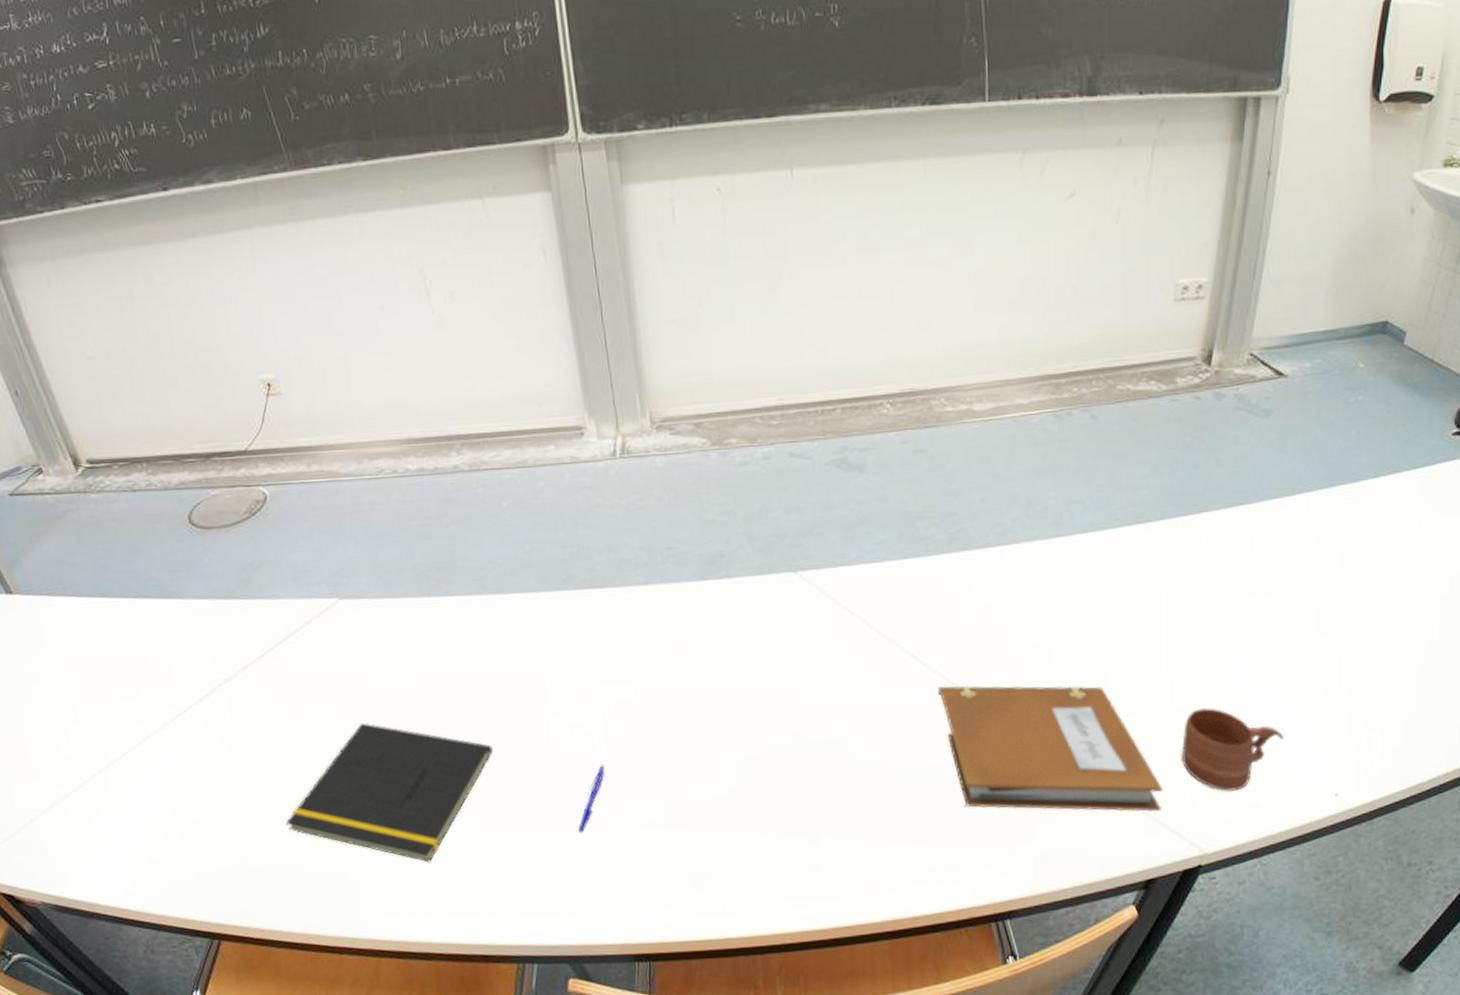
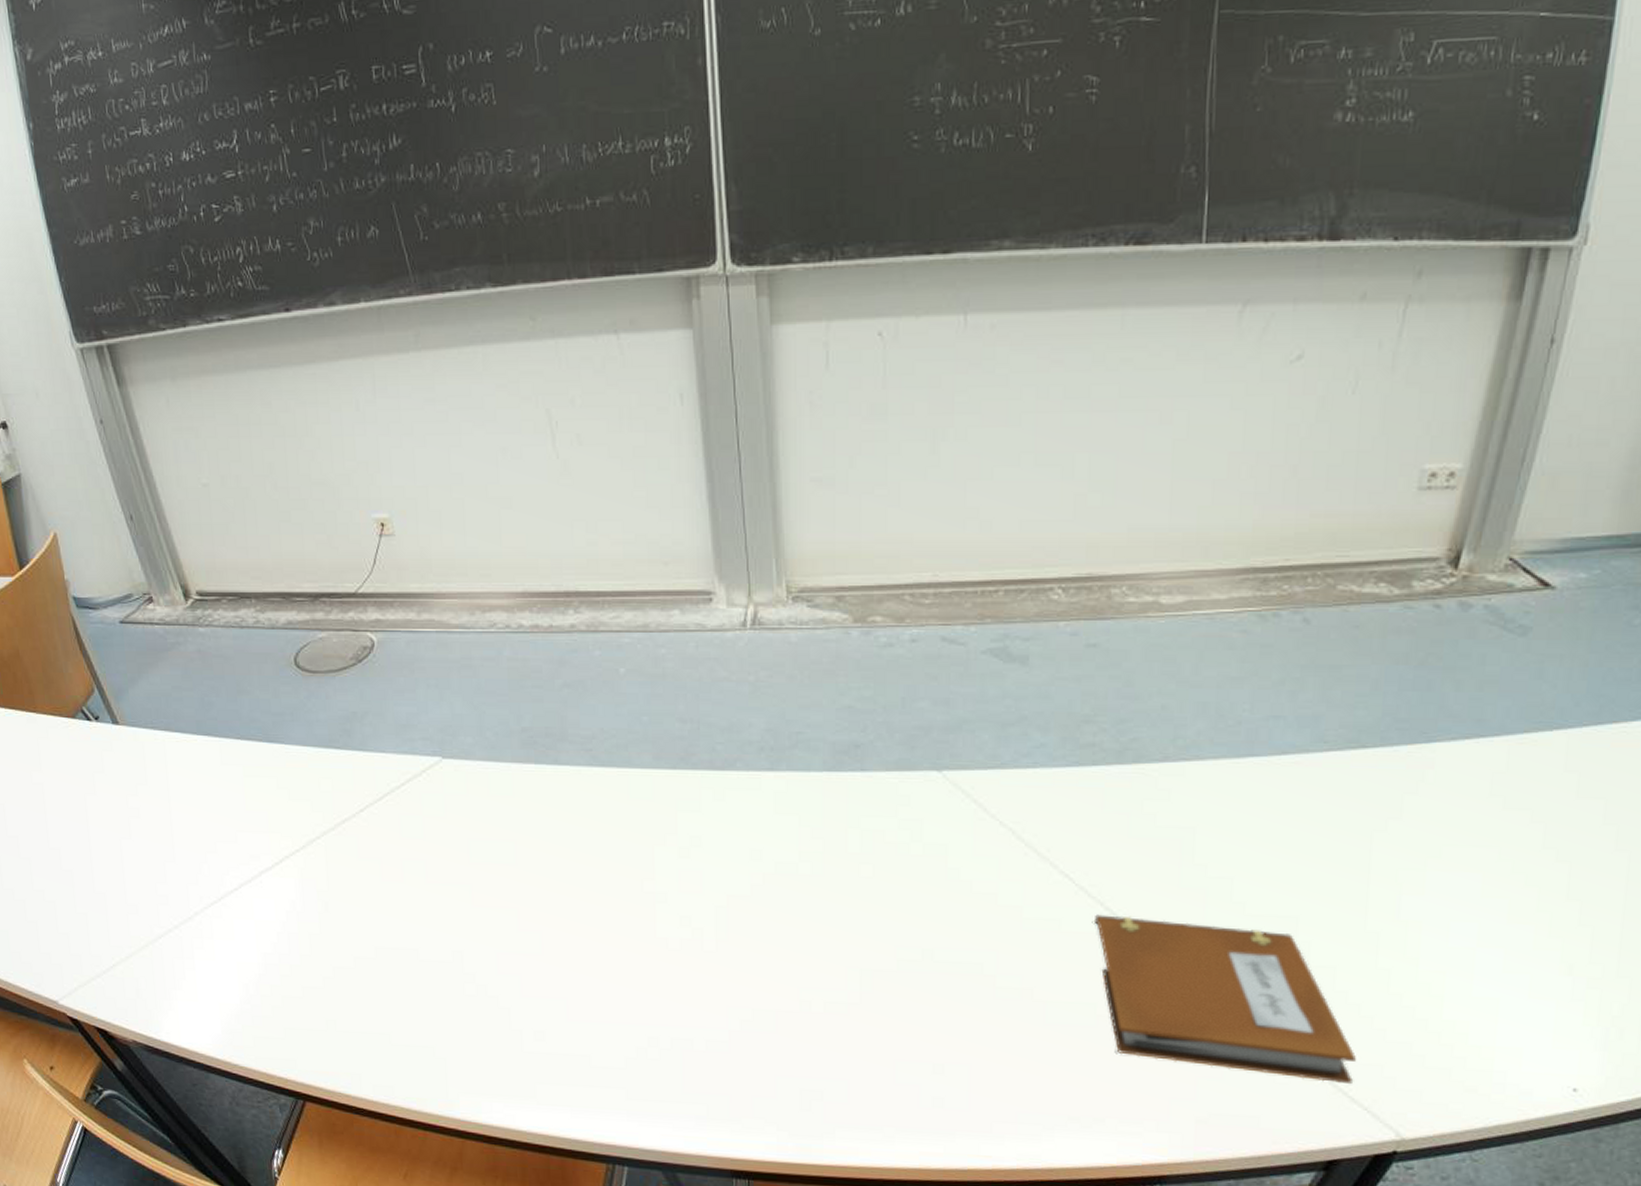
notepad: present [285,723,493,862] -> none [376,891,594,1046]
pen: present [578,764,605,834] -> none [680,962,713,1034]
mug: present [1181,708,1285,791] -> none [1382,971,1514,1071]

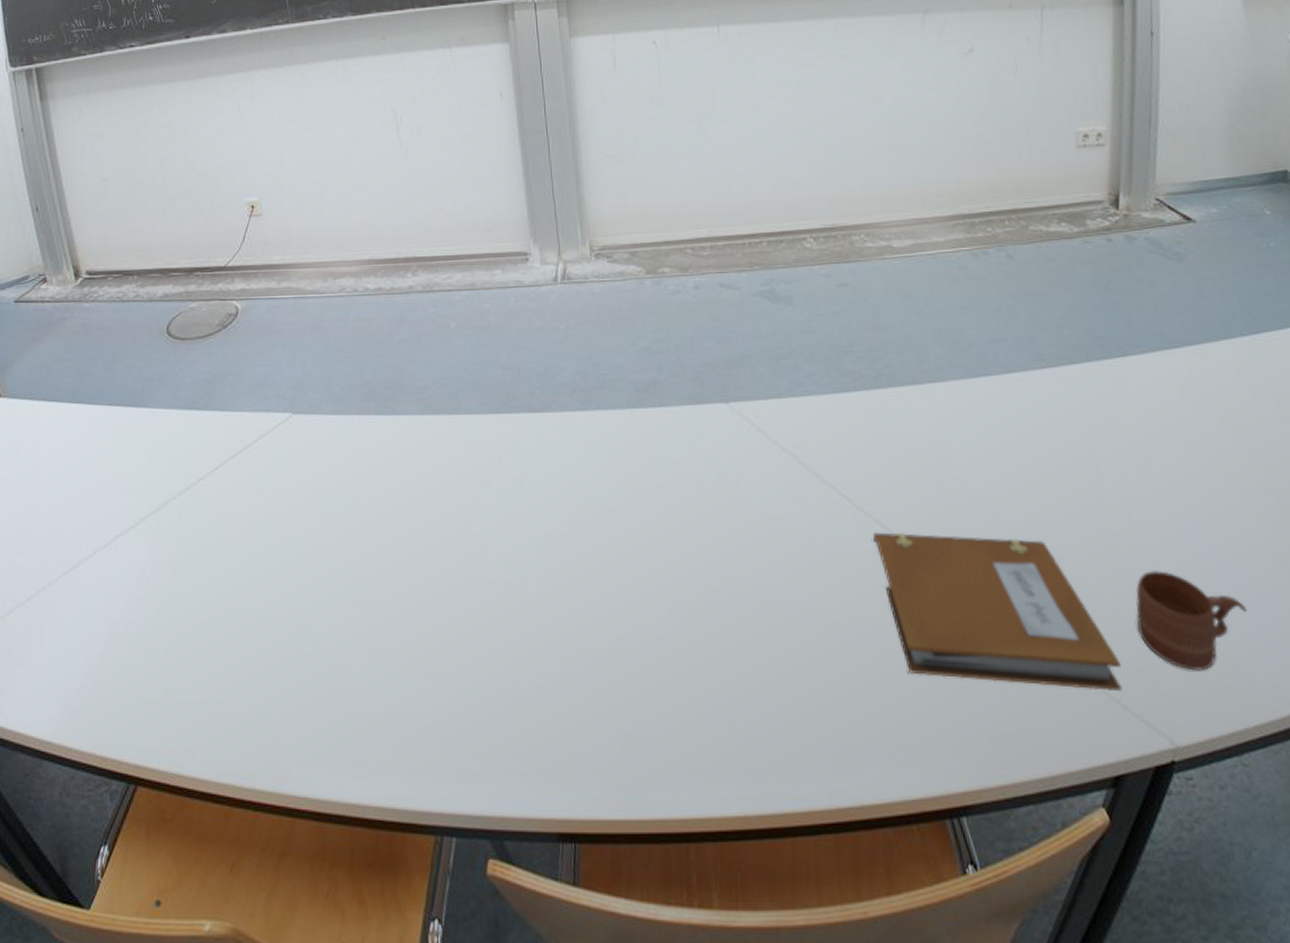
mug: none [1382,971,1514,1071] -> present [1135,571,1248,671]

